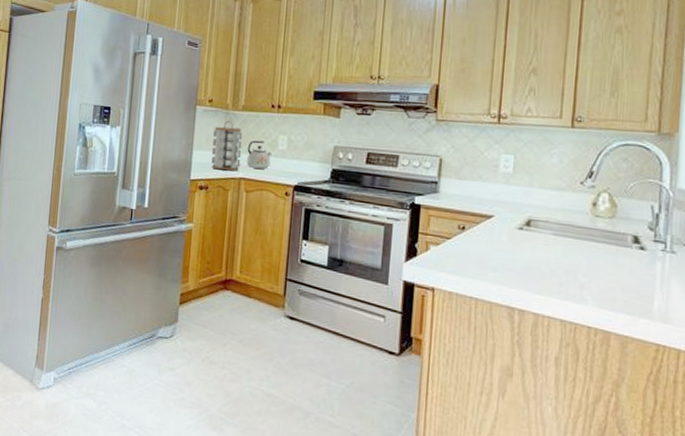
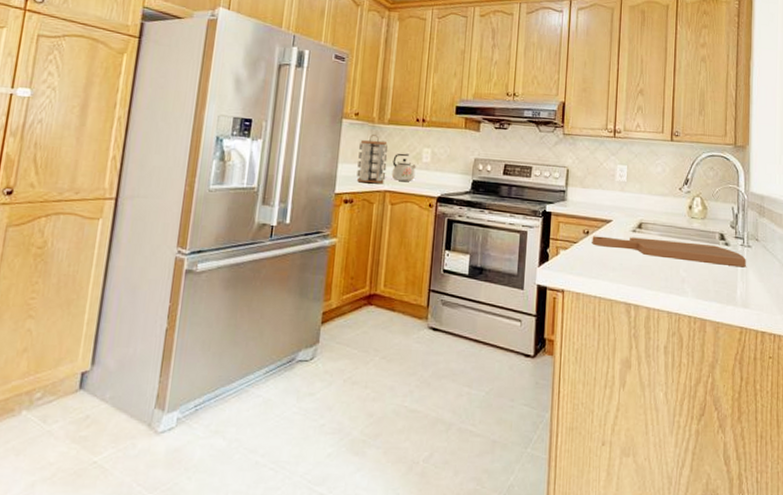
cutting board: none [468,232,668,277] -> present [592,236,746,268]

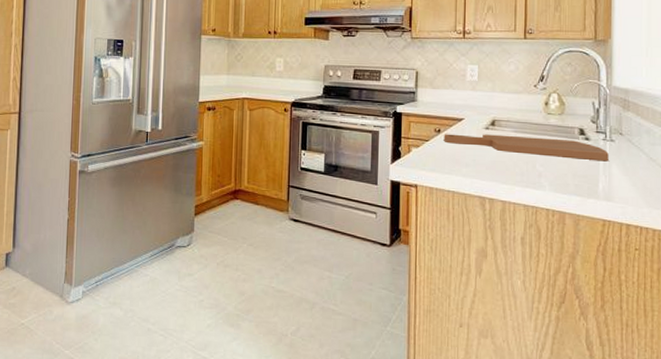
spice rack: present [356,133,389,184] -> none [217,47,244,93]
kettle: present [391,153,416,182] -> none [248,63,270,90]

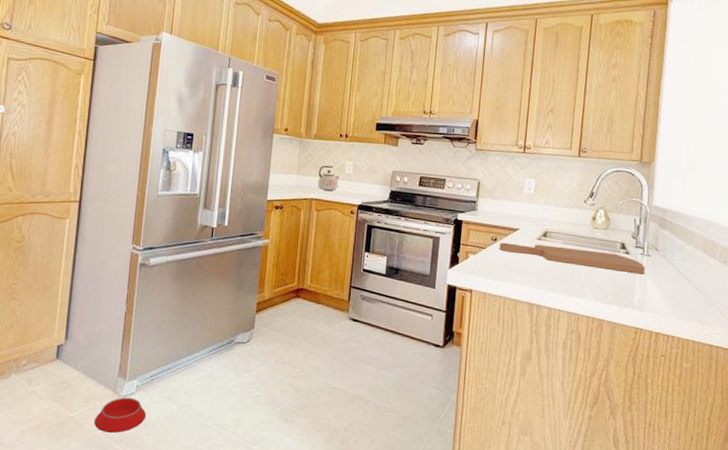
pet bowl: none [44,303,93,339] -> present [94,397,146,433]
kettle: none [248,63,270,90] -> present [317,165,339,191]

